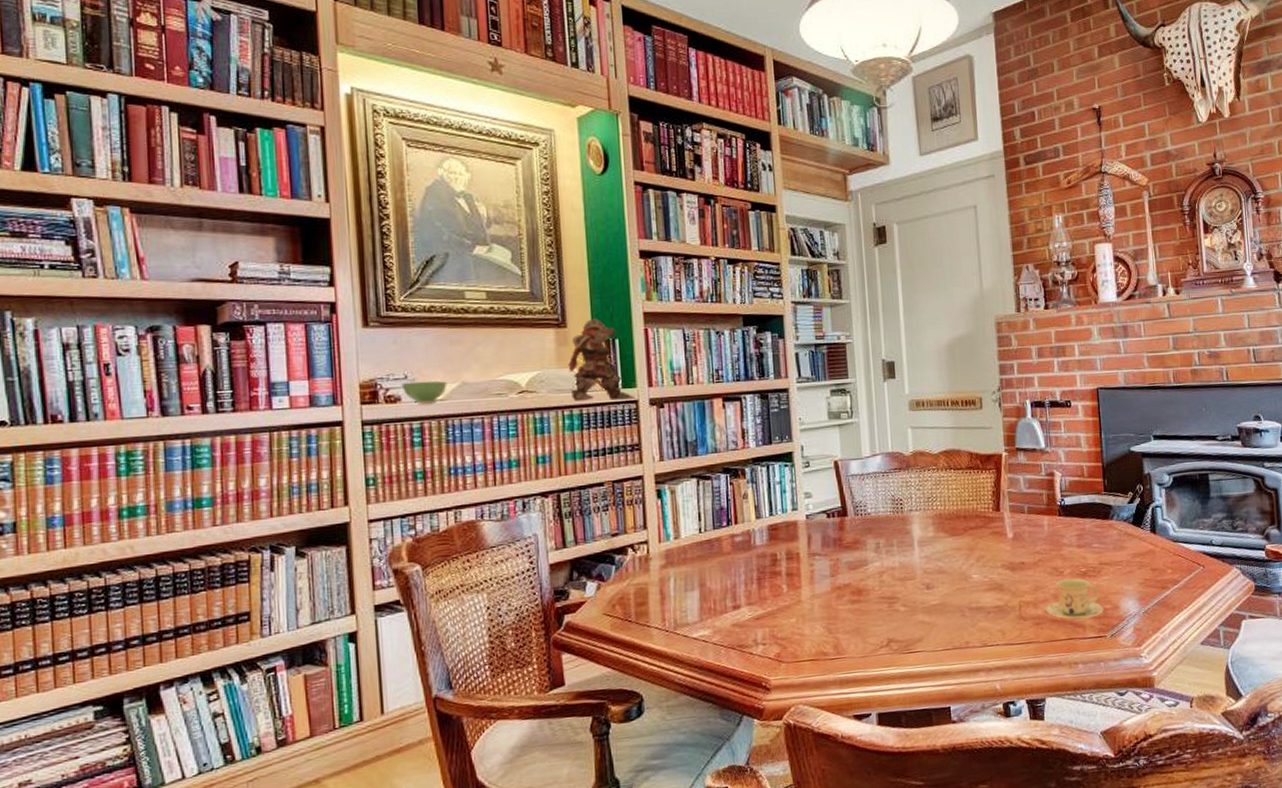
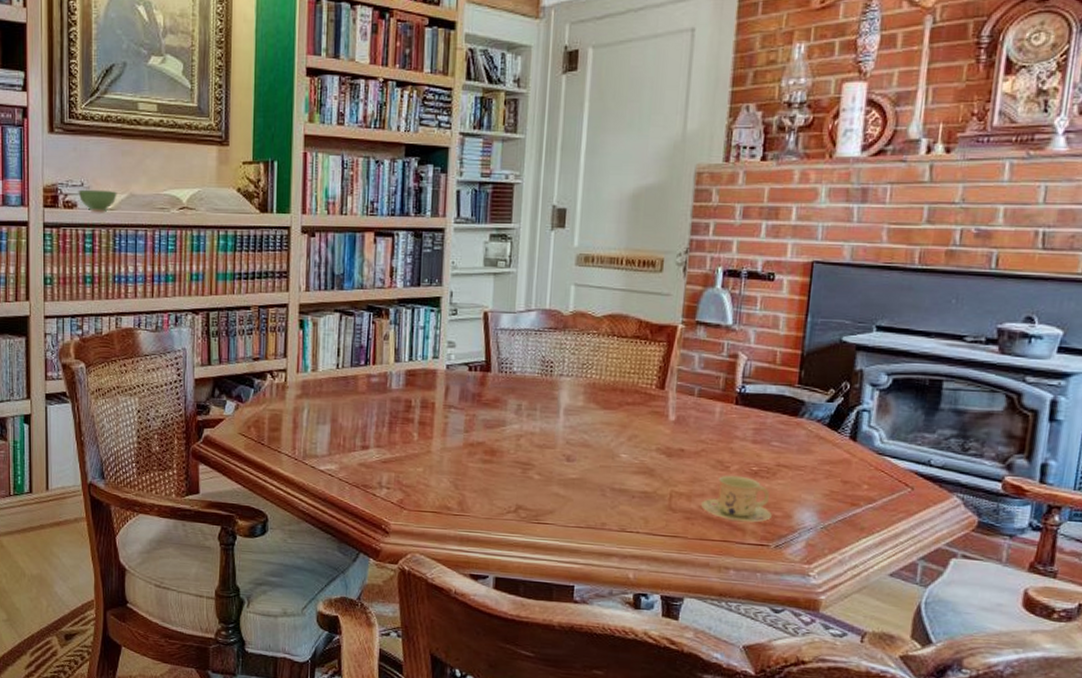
figurine: present [568,319,635,401] -> none [227,138,288,225]

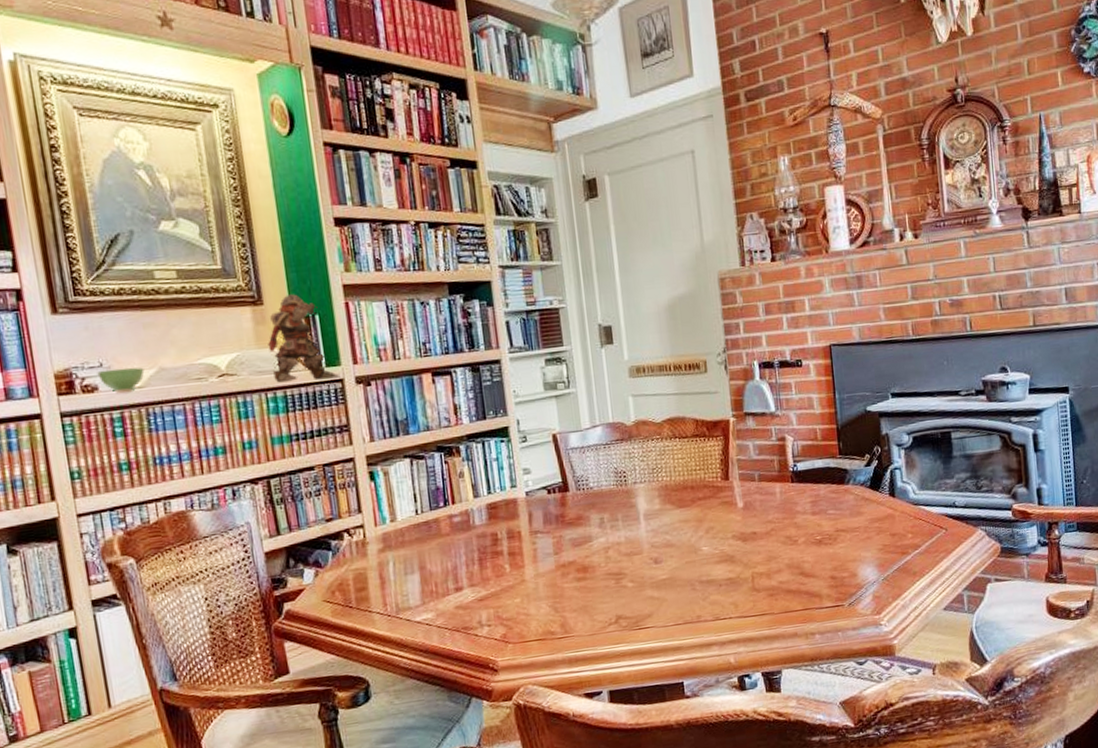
figurine: none [227,138,288,225] -> present [268,294,341,383]
cup and saucer: present [700,475,772,523] -> none [779,546,841,590]

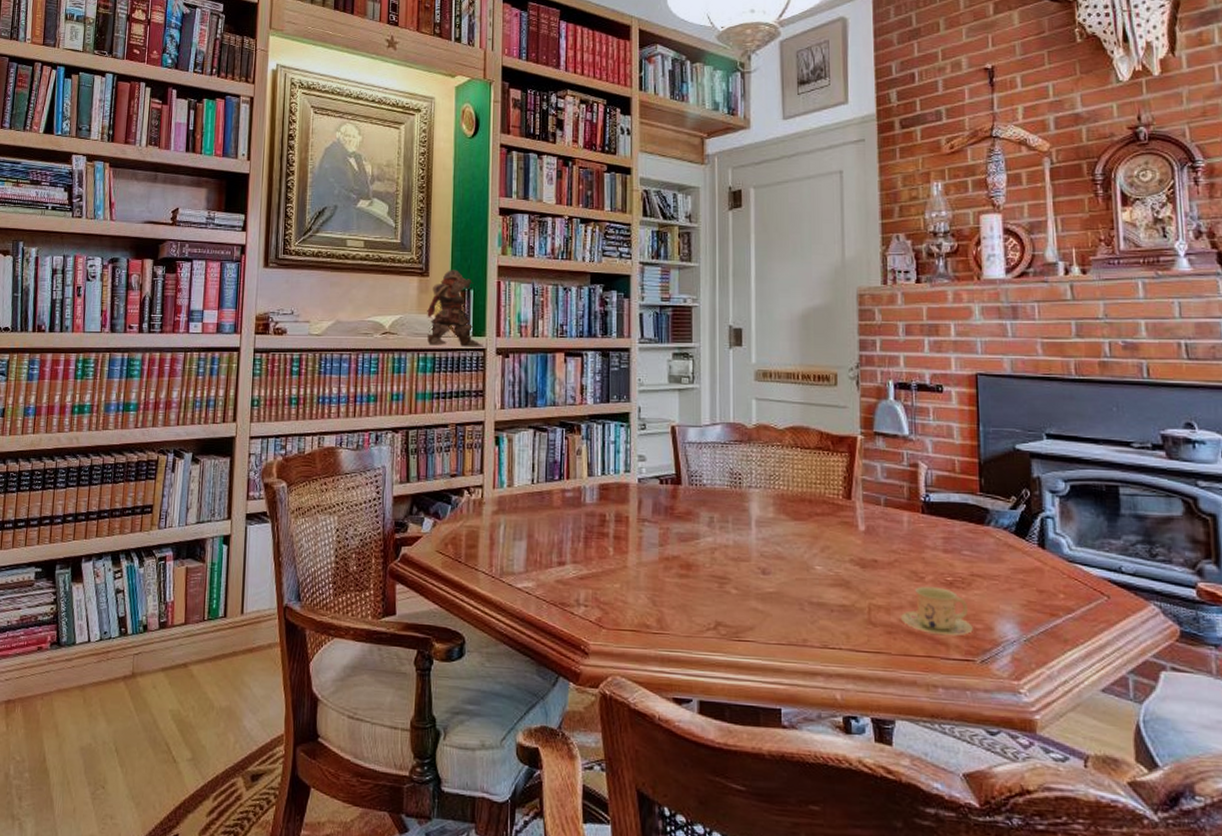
bowl: present [97,367,145,394] -> none [288,317,325,339]
cup and saucer: none [779,546,841,590] -> present [900,586,973,636]

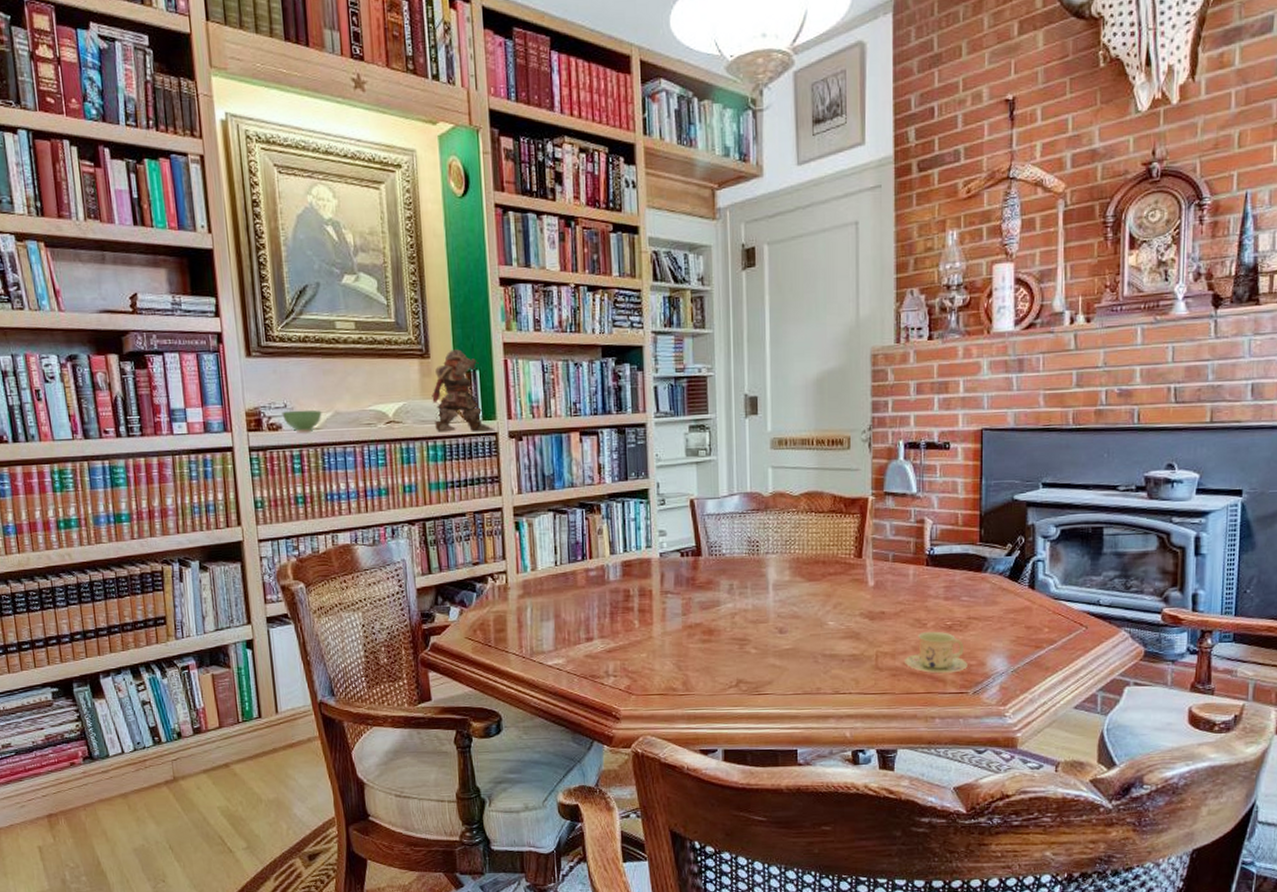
bowl: none [288,317,325,339] -> present [282,409,322,434]

